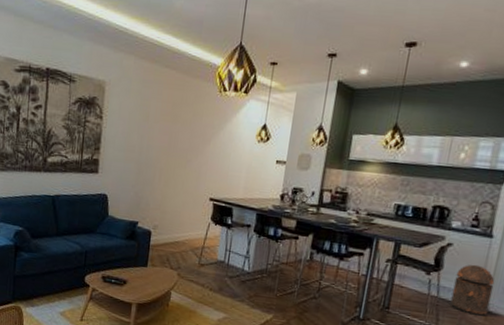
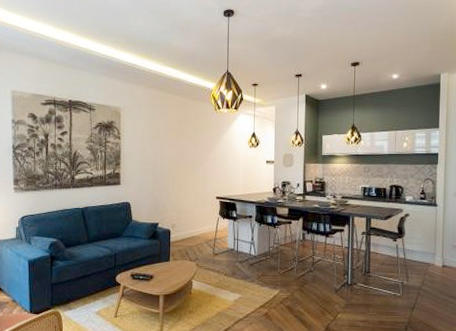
trash can: present [450,264,495,316] -> none [415,229,445,270]

